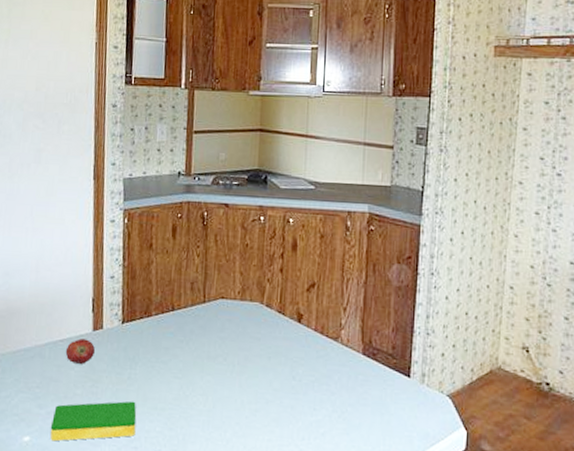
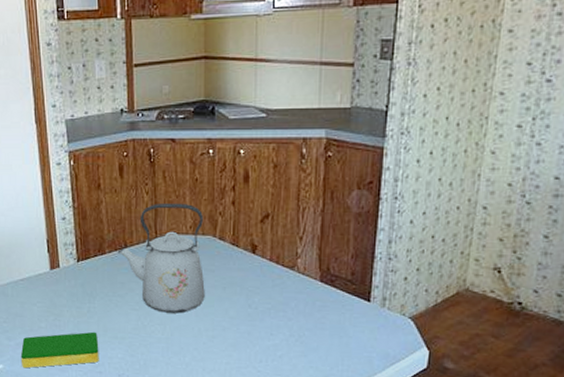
fruit: present [65,338,95,364] -> none [26,277,54,300]
kettle: none [164,267,252,384] -> present [117,203,205,314]

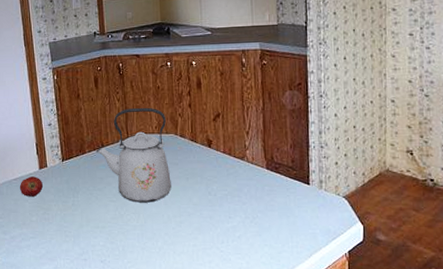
dish sponge: present [20,331,99,369] -> none [15,223,84,259]
fruit: none [26,277,54,300] -> present [19,176,43,196]

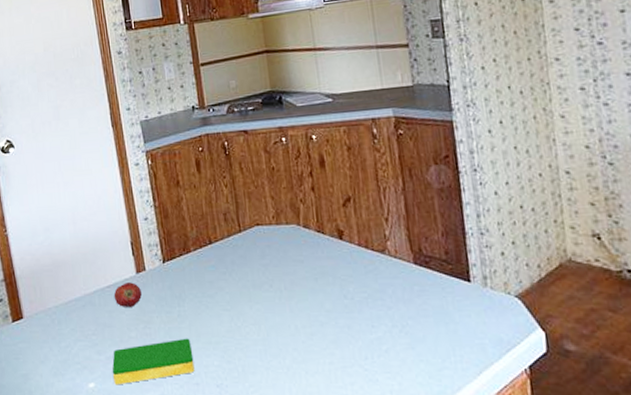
dish sponge: none [15,223,84,259] -> present [112,338,195,385]
kettle: present [95,107,171,203] -> none [202,193,297,311]

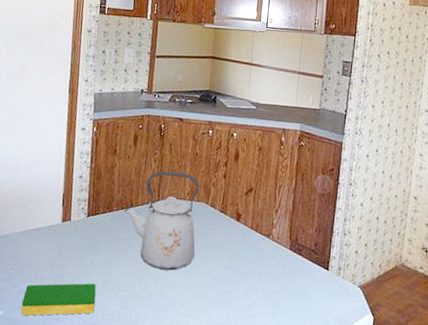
fruit: present [113,282,142,307] -> none [37,228,63,250]
kettle: none [202,193,297,311] -> present [123,171,199,271]

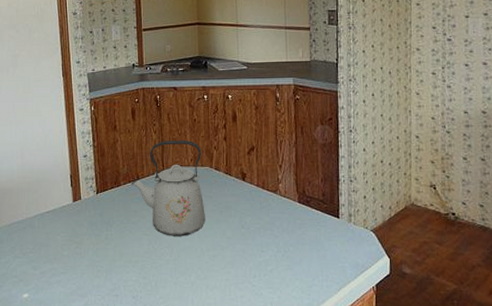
dish sponge: present [21,283,96,316] -> none [44,257,116,296]

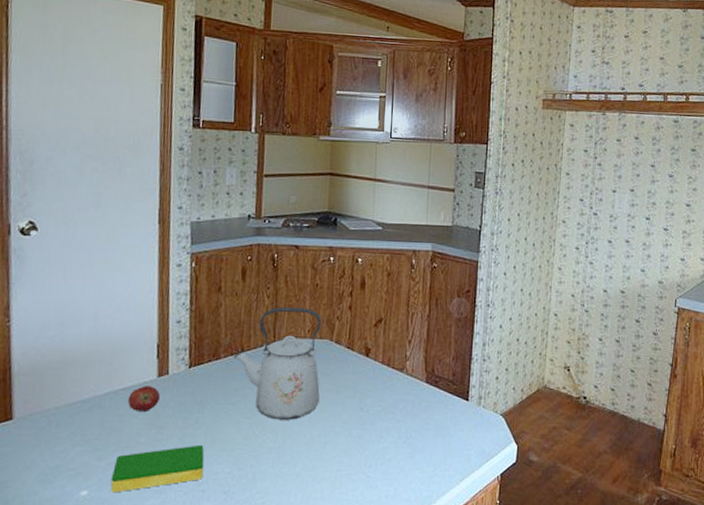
dish sponge: none [44,257,116,296] -> present [111,444,204,493]
fruit: none [52,209,76,230] -> present [127,386,160,411]

